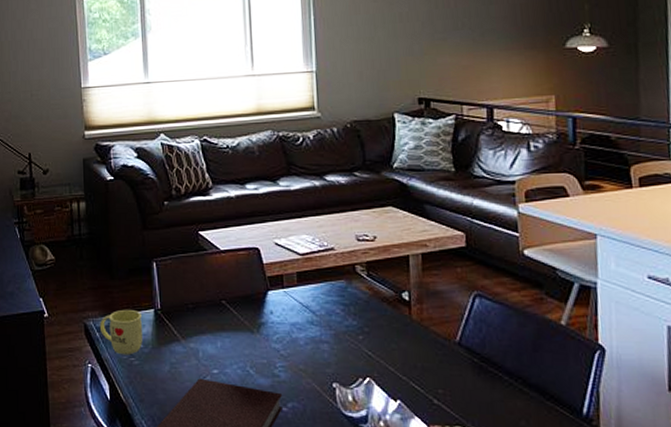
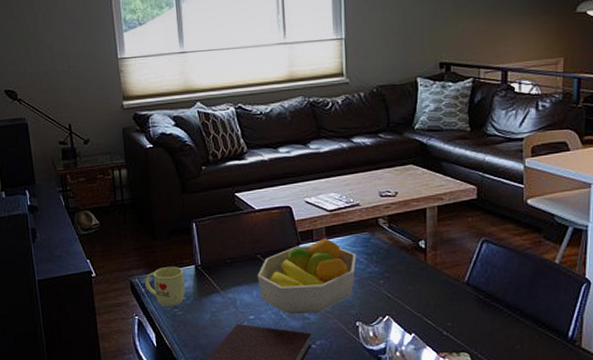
fruit bowl: none [222,285,332,370] -> present [257,238,357,314]

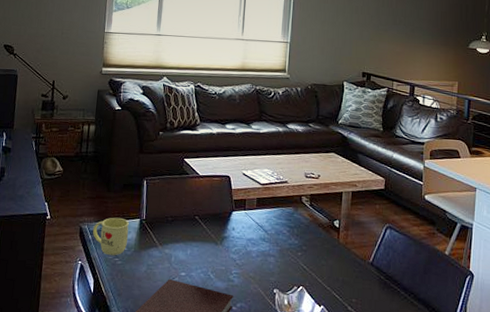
fruit bowl: present [257,238,357,314] -> none [193,208,281,276]

